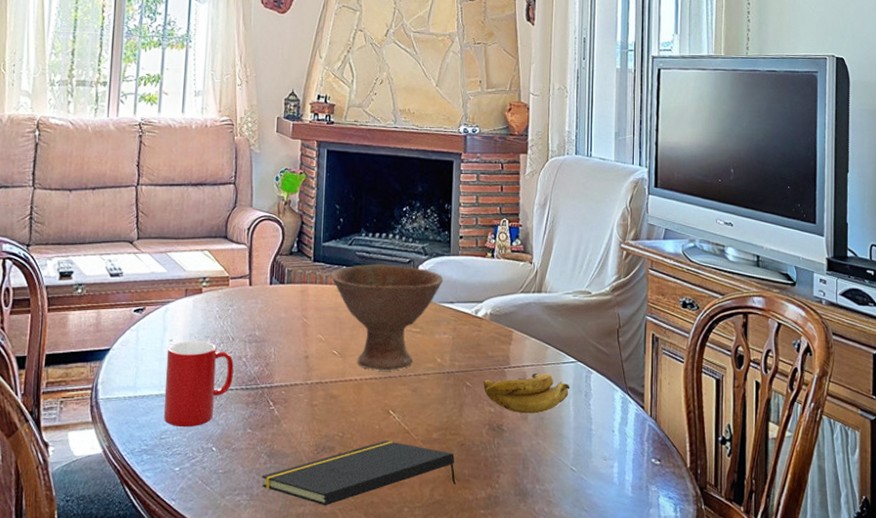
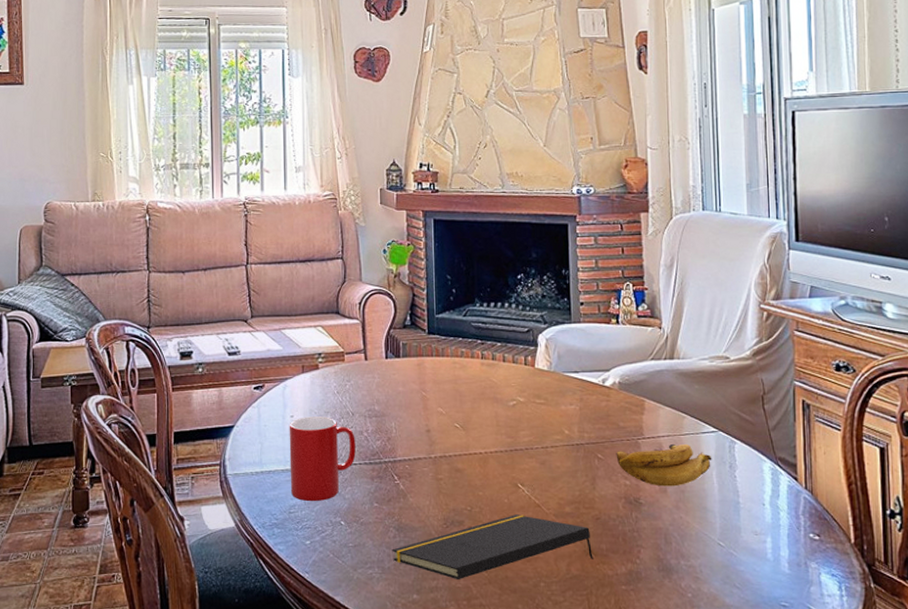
bowl: present [329,264,443,371] -> none [445,334,566,444]

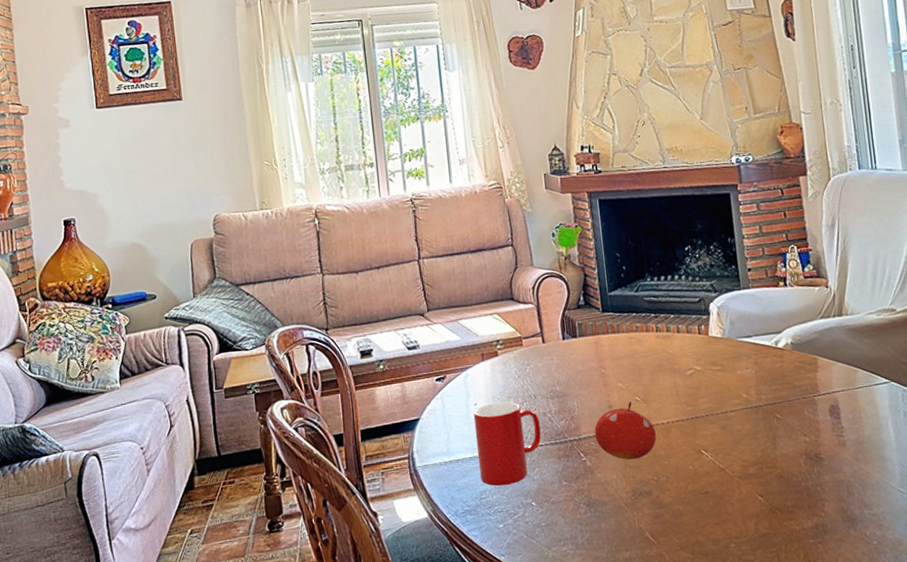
notepad: present [392,515,593,579] -> none [584,479,780,549]
fruit: none [411,428,473,488] -> present [594,402,656,460]
banana: present [616,443,712,487] -> none [793,397,887,440]

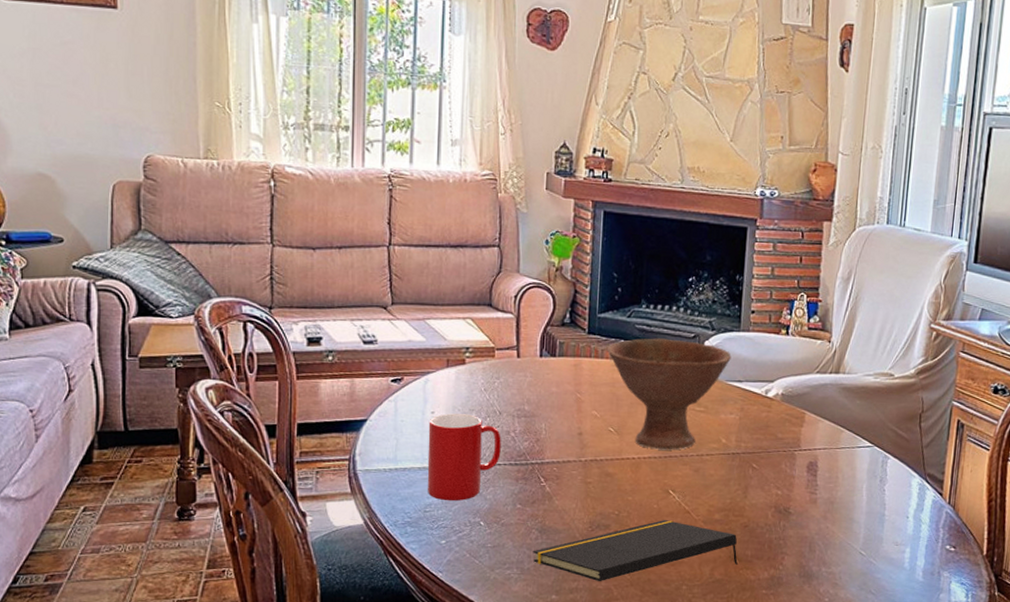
notepad: none [584,479,780,549] -> present [532,520,738,581]
fruit: present [594,402,656,460] -> none [559,432,625,492]
bowl: none [620,305,737,413] -> present [605,338,731,450]

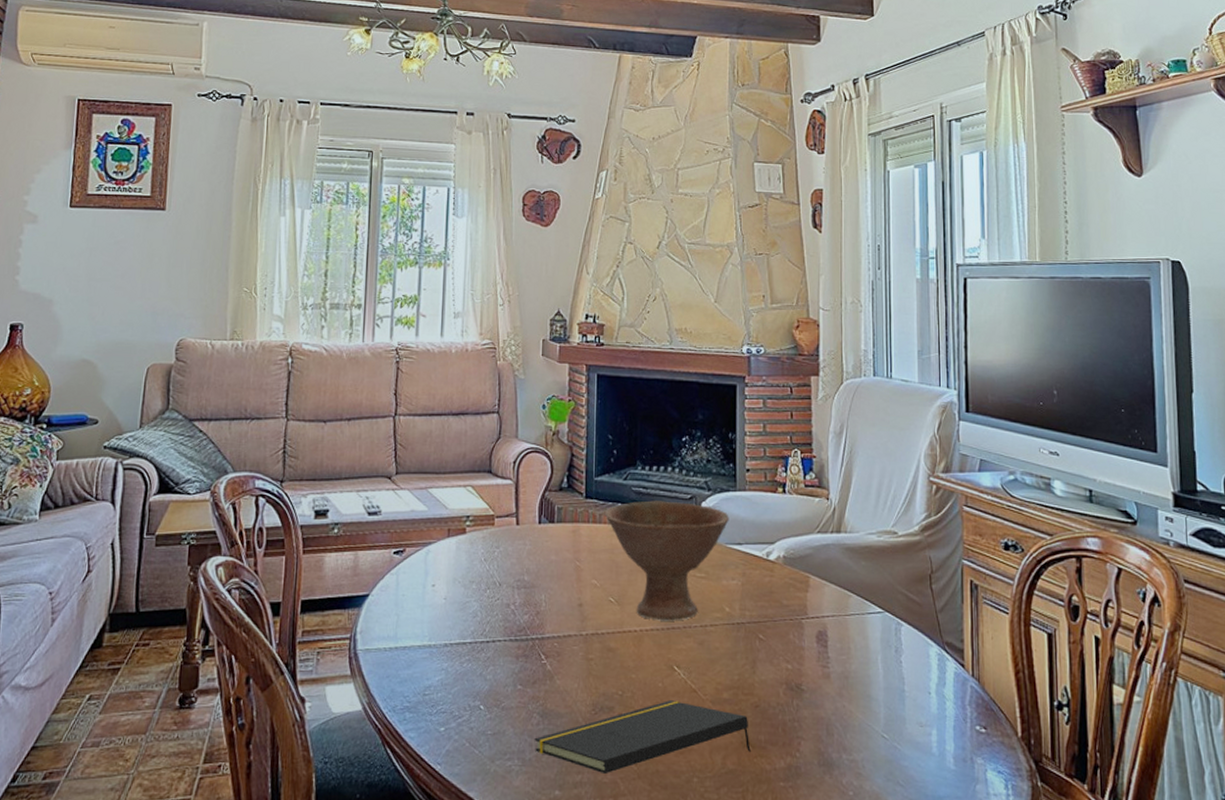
cup: present [427,413,501,501] -> none [427,586,501,683]

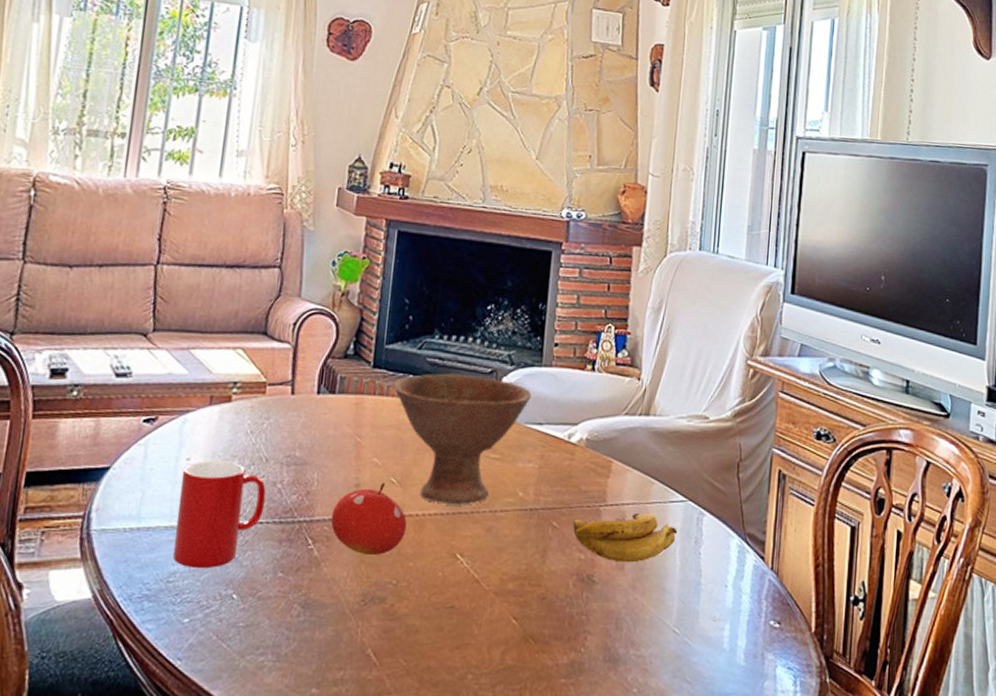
cup: none [427,586,501,683] -> present [173,460,266,569]
notepad: present [534,700,751,773] -> none [292,591,533,670]
fruit: none [560,602,626,669] -> present [331,483,407,556]
banana: none [778,624,878,672] -> present [573,512,678,563]

